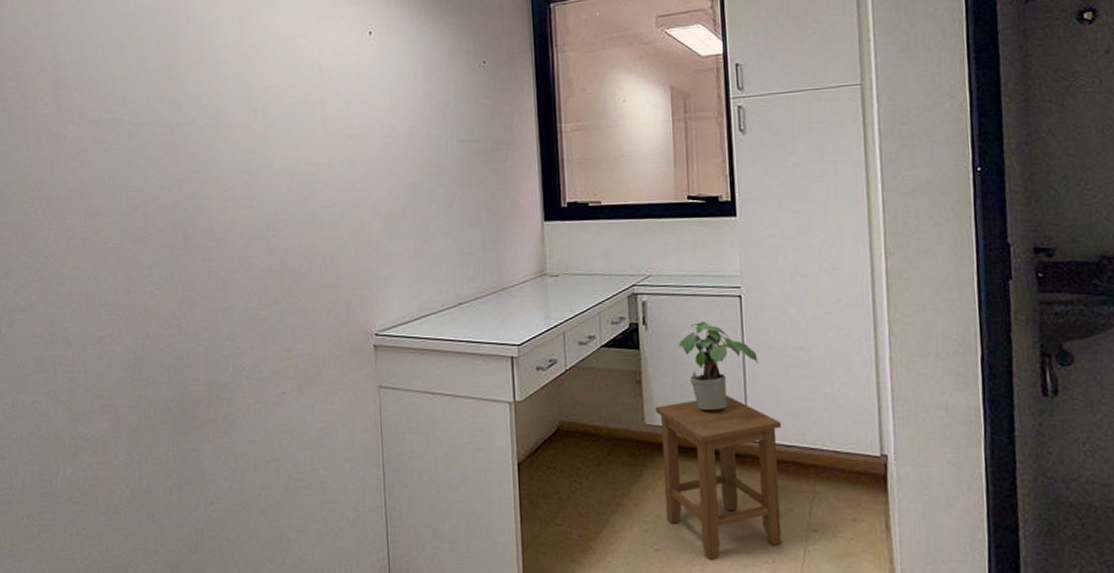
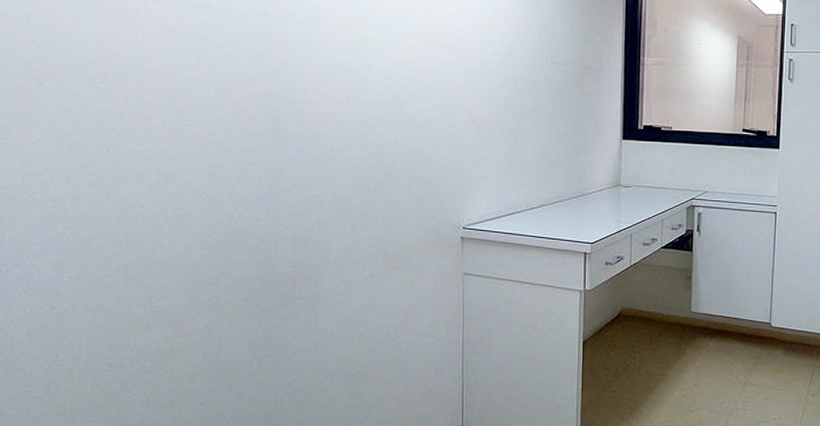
stool: present [655,396,782,561] -> none [700,291,797,419]
potted plant: present [678,322,758,410] -> none [723,232,784,301]

